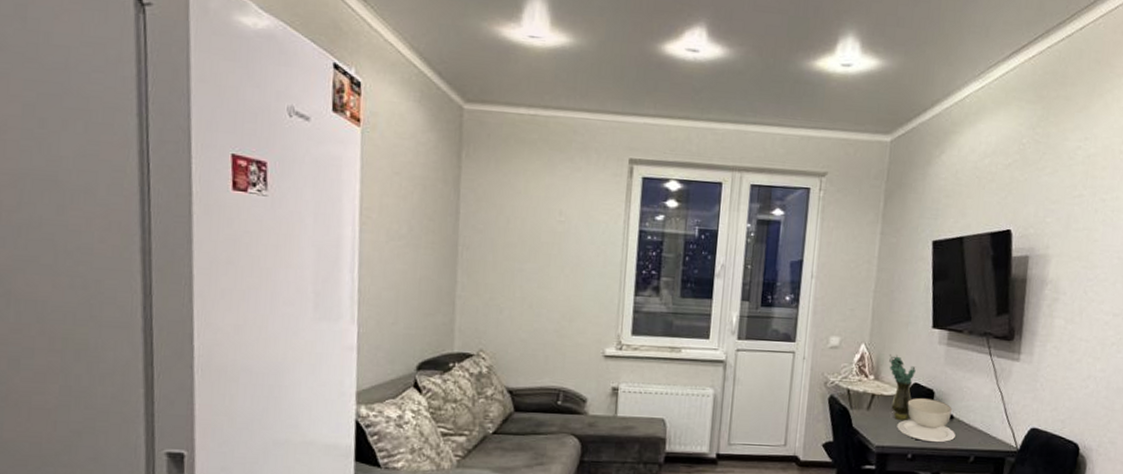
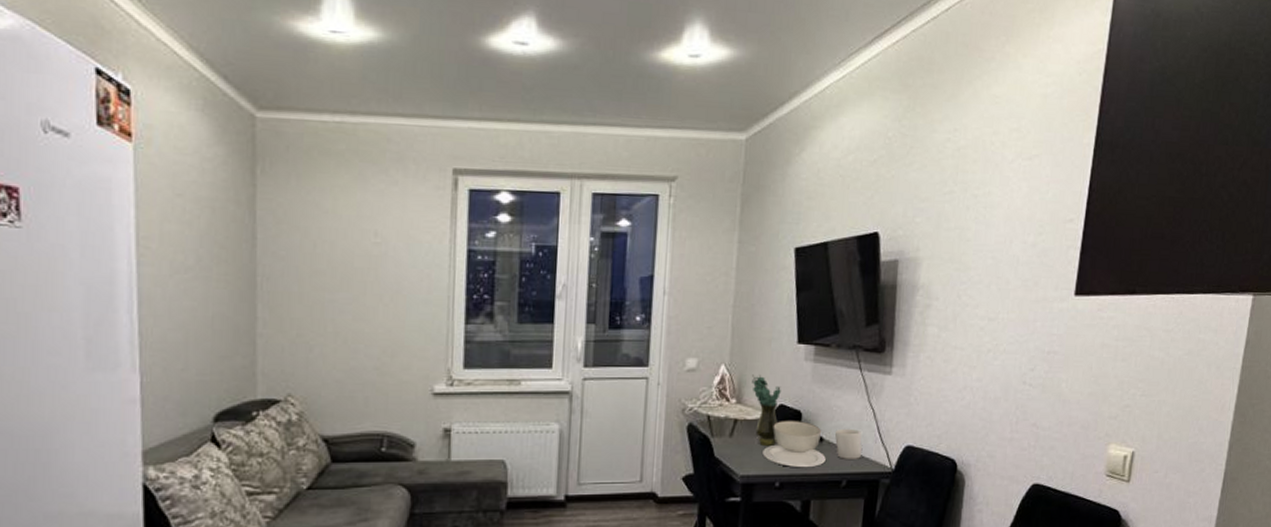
mug: none [965,409,990,438] -> present [835,429,863,459]

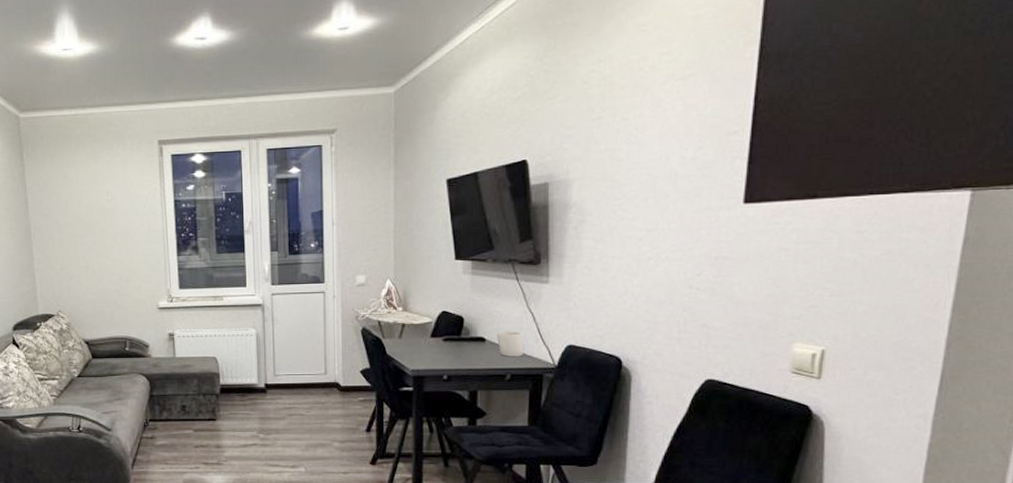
vase: present [752,374,781,447] -> none [416,287,443,346]
plate: present [762,444,826,468] -> none [430,344,489,364]
bowl: present [773,420,821,453] -> none [437,323,483,351]

